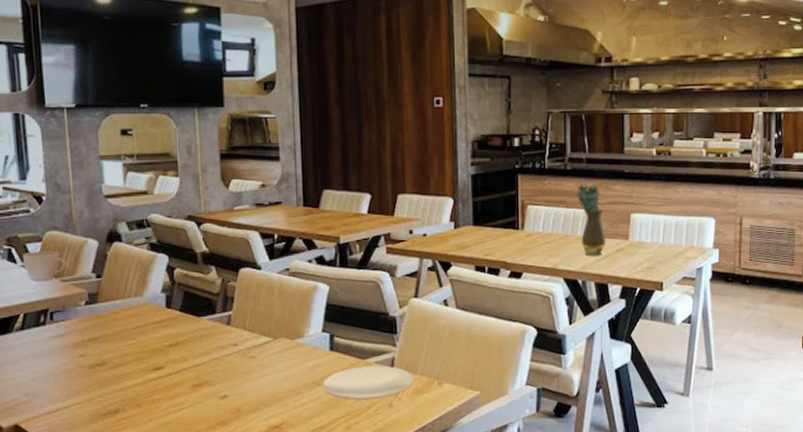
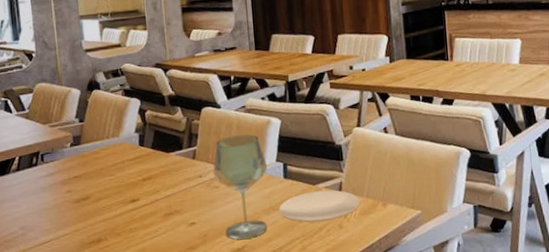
cup: present [23,251,67,281] -> none [17,100,54,128]
wine glass: none [250,300,311,416] -> present [213,134,268,239]
vase: present [575,181,605,256] -> none [498,13,529,81]

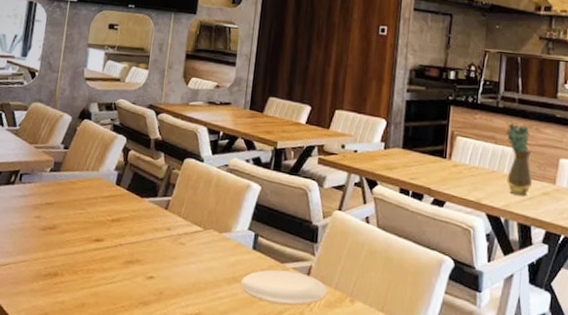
wine glass: present [213,134,268,239] -> none [181,193,238,307]
vase: none [498,13,529,81] -> present [505,119,532,196]

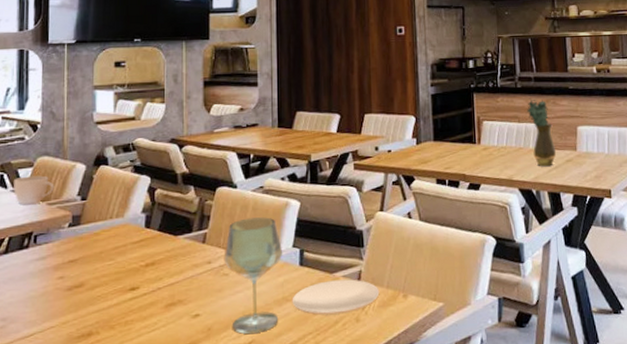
cup: none [8,118,43,146] -> present [13,175,54,205]
wine glass: none [181,193,238,307] -> present [224,217,282,334]

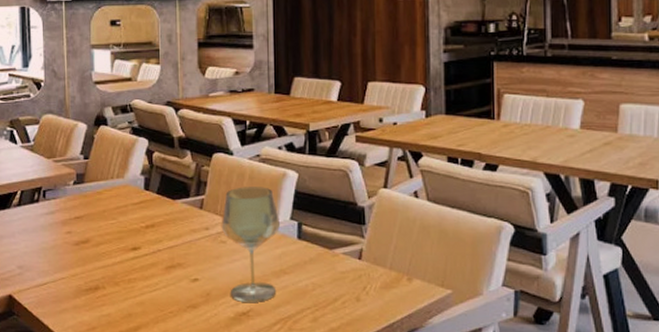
cup: present [13,175,54,205] -> none [23,133,59,161]
plate: present [292,279,380,316] -> none [289,257,382,292]
vase: present [526,98,556,167] -> none [557,68,591,149]

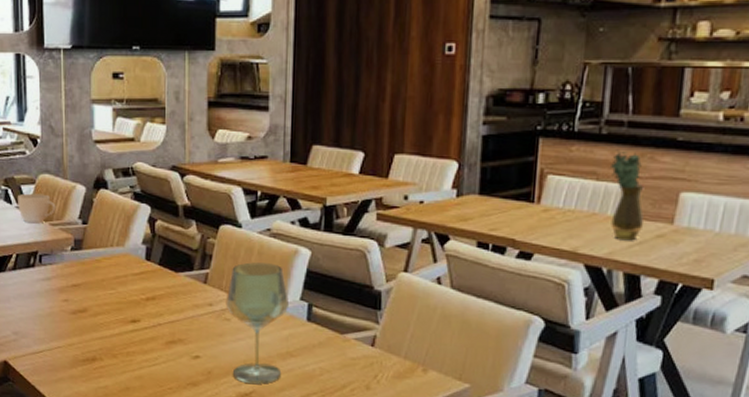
cup: none [23,133,59,161] -> present [18,193,56,224]
vase: none [557,68,591,149] -> present [609,149,645,241]

